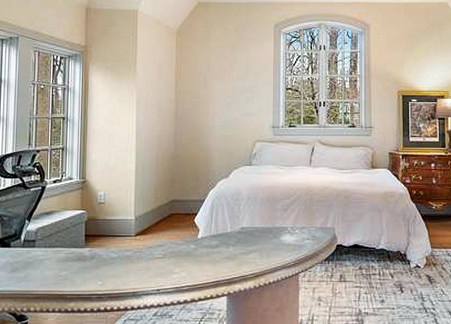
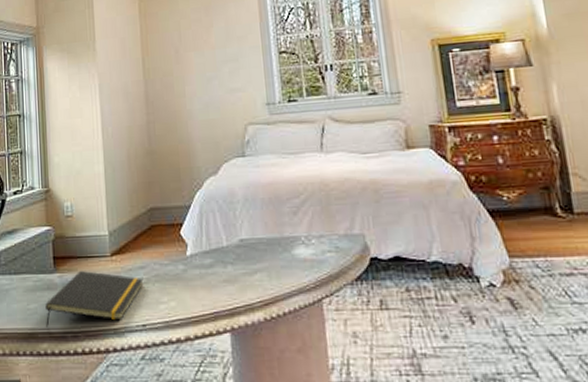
notepad: none [74,246,161,290] -> present [45,270,144,327]

